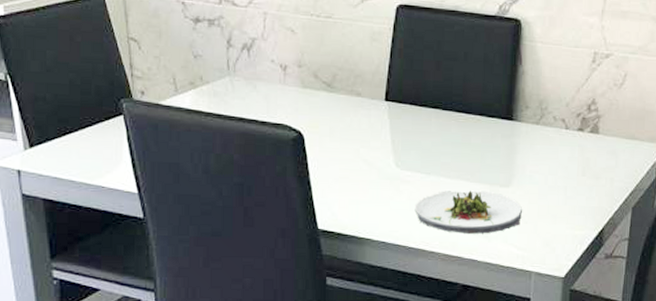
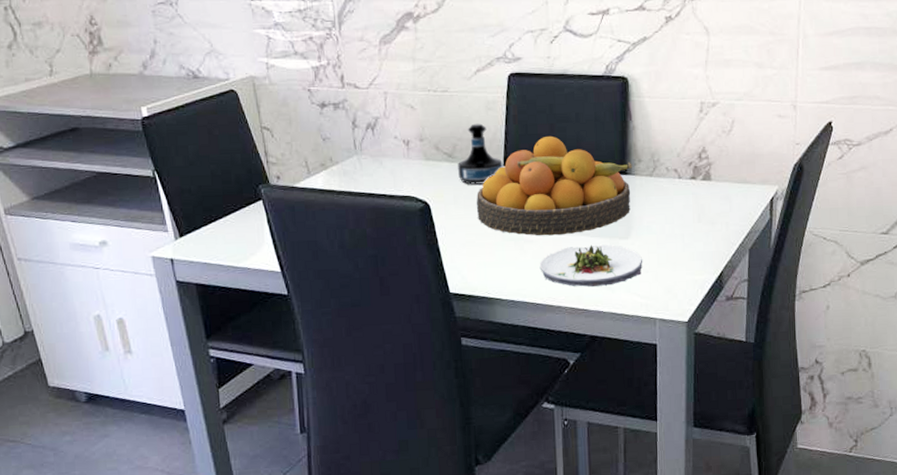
tequila bottle: none [336,54,384,118] -> present [458,123,503,185]
fruit bowl: none [352,73,519,178] -> present [476,135,632,236]

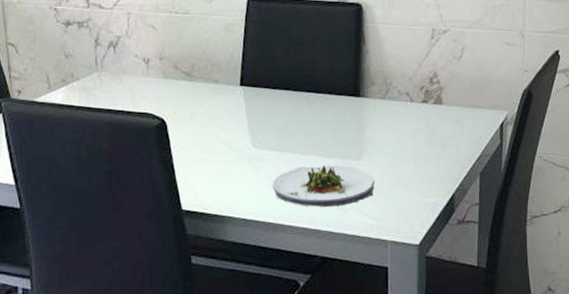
tequila bottle: present [458,123,503,185] -> none [195,44,239,103]
fruit bowl: present [476,135,632,236] -> none [211,57,365,155]

